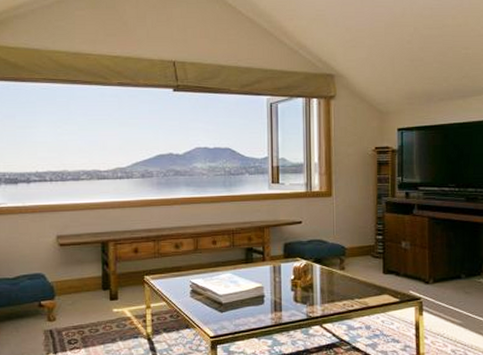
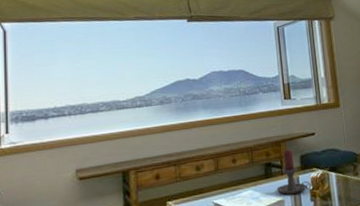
candle holder: none [257,236,294,281] -> present [277,149,312,195]

